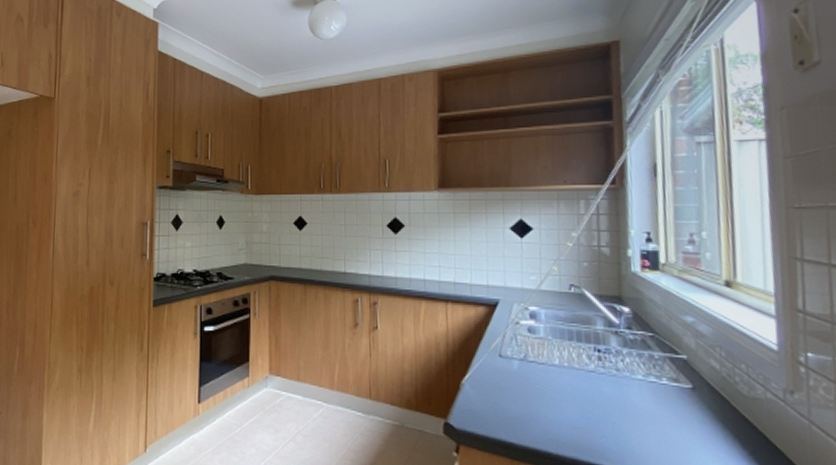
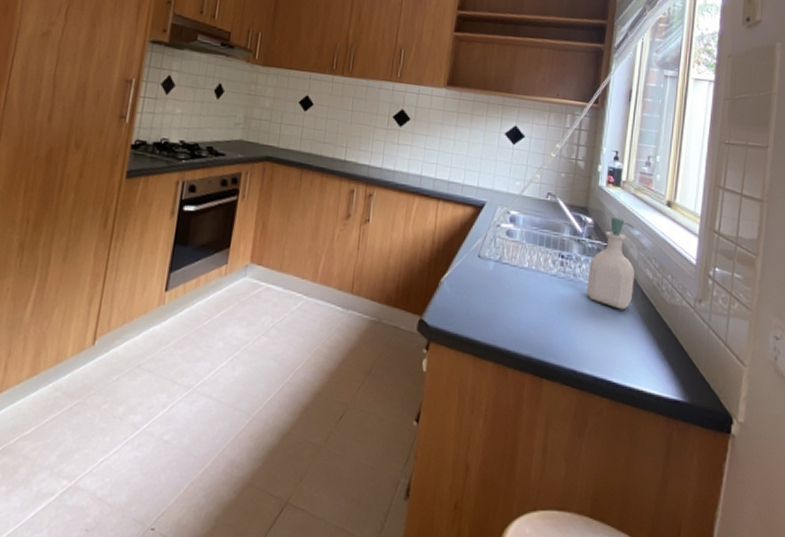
soap bottle: none [634,304,697,406] -> present [586,217,634,310]

